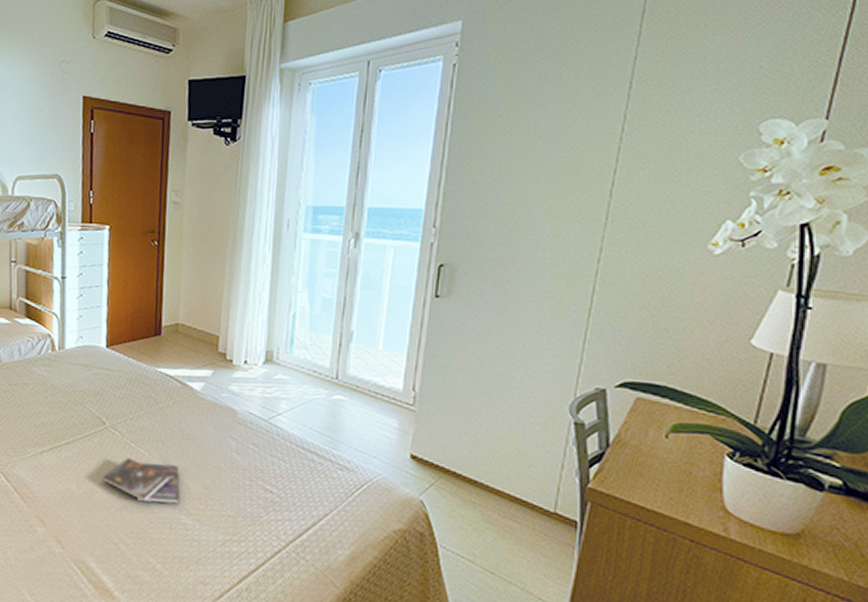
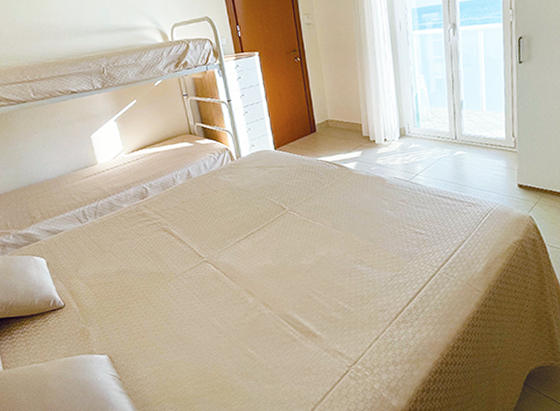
booklet: present [102,458,181,504] -> none [291,229,354,262]

